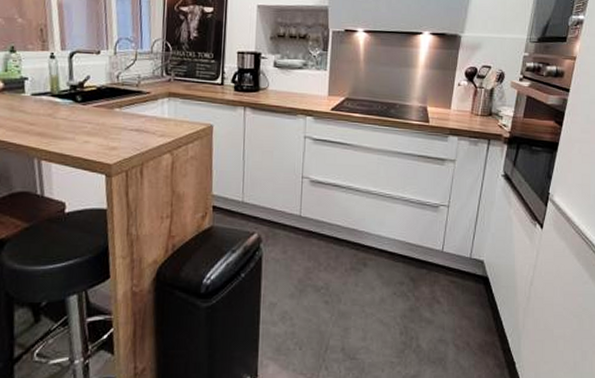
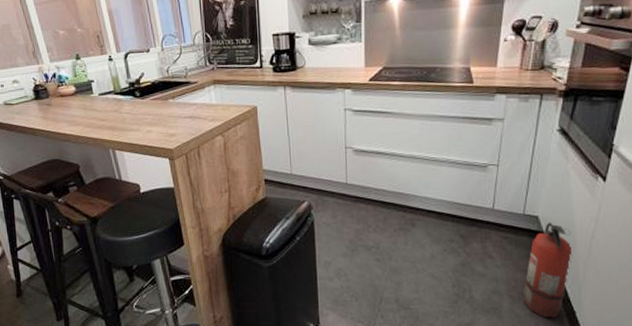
fire extinguisher: none [467,267,515,370] -> present [523,222,574,318]

